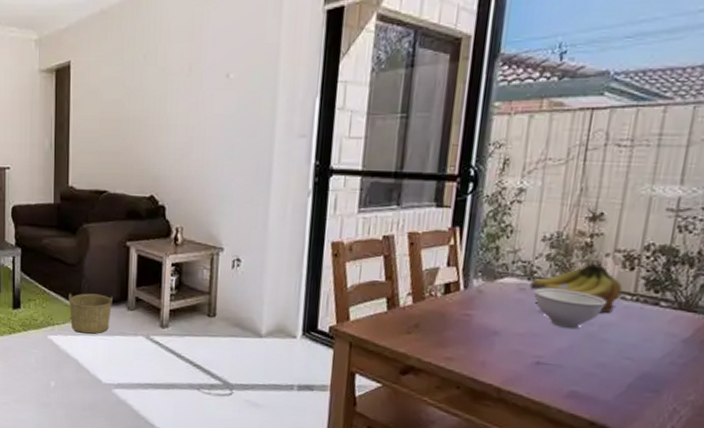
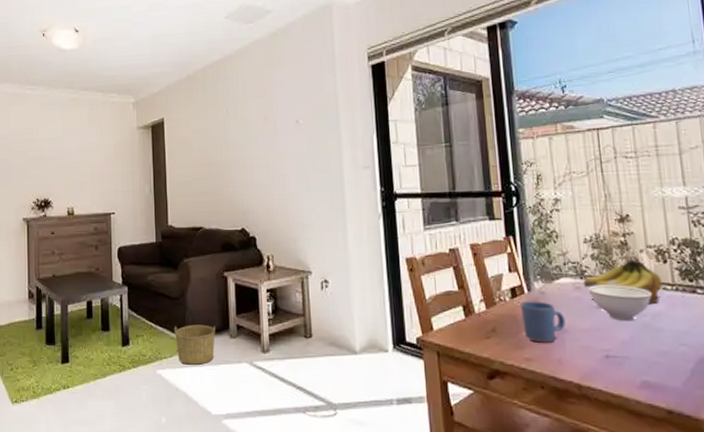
mug: none [450,298,500,344] -> present [520,301,566,343]

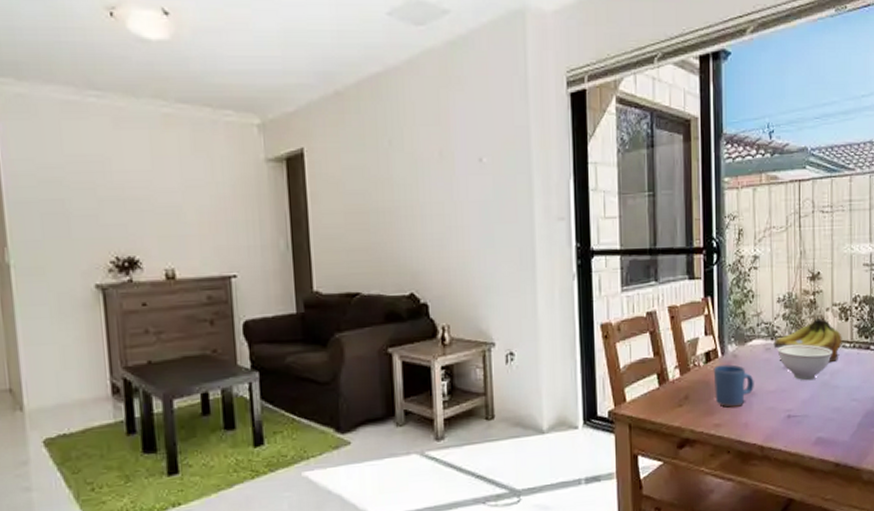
basket: present [174,324,216,365] -> none [324,413,378,463]

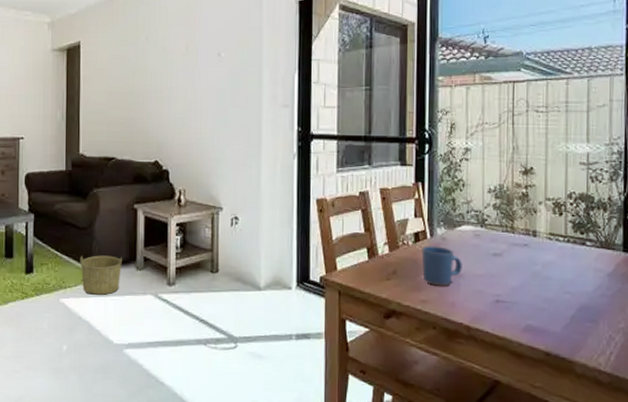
basket: none [324,413,378,463] -> present [80,255,122,295]
fruit: present [773,318,842,362] -> none [483,211,556,253]
bowl: present [777,344,832,381] -> none [487,233,544,269]

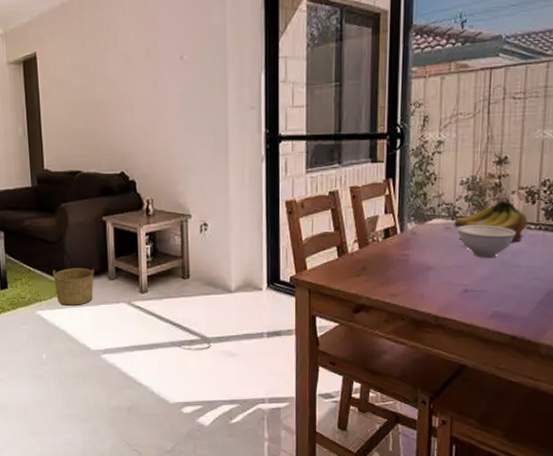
mug: present [421,246,462,286] -> none [391,241,432,279]
fruit: none [483,211,556,253] -> present [454,201,528,242]
bowl: none [487,233,544,269] -> present [457,225,516,259]

